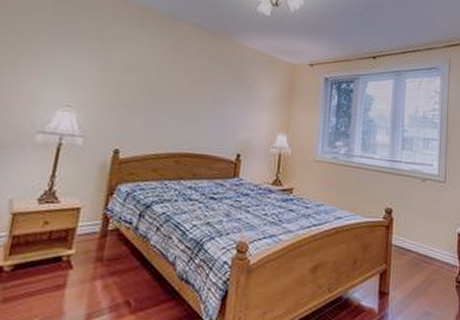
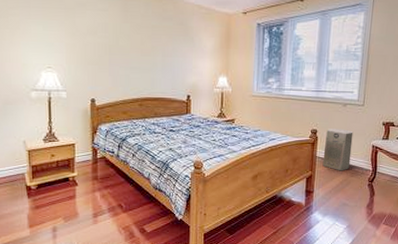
air purifier: none [399,208,435,266] -> present [322,129,354,171]

